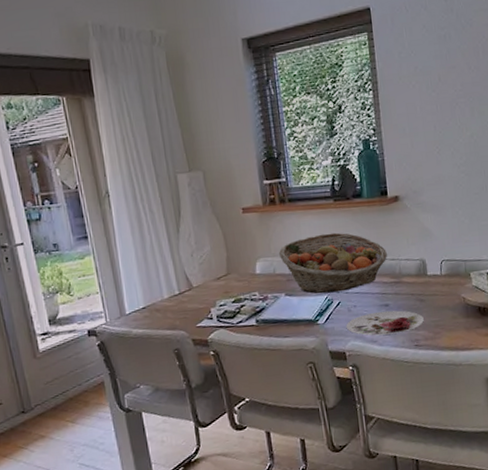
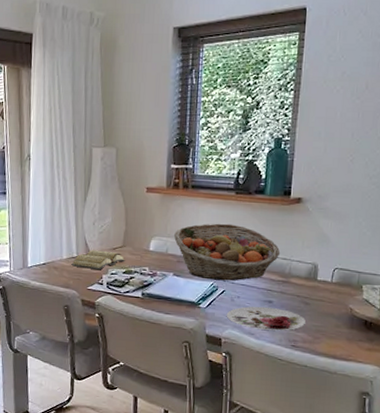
diary: none [174,281,233,305] -> present [71,250,126,270]

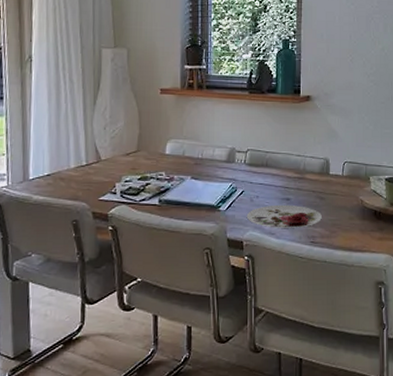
diary: present [71,250,126,270] -> none [80,157,141,179]
fruit basket: present [173,223,281,281] -> none [189,123,295,181]

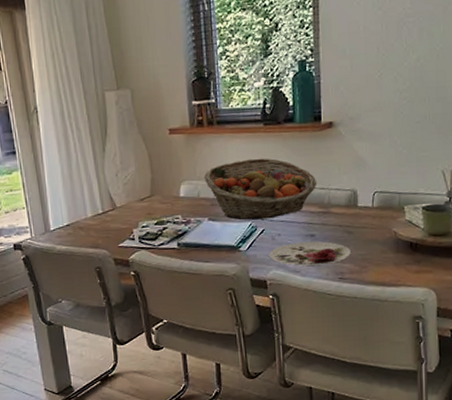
fruit basket: none [189,123,295,181] -> present [203,158,318,220]

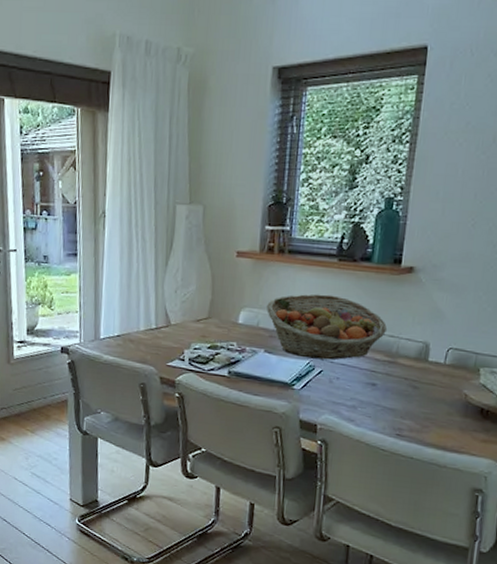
plate: present [268,241,352,266] -> none [323,389,414,418]

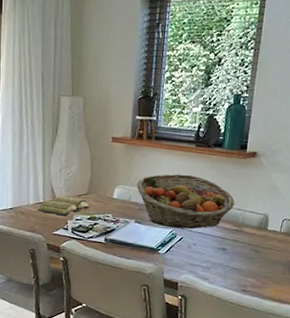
diary: none [149,321,211,345] -> present [38,196,90,216]

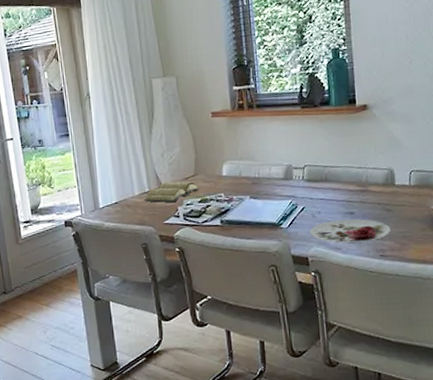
fruit basket: present [136,174,235,229] -> none [244,138,355,198]
plate: none [183,253,256,276] -> present [309,218,391,243]

